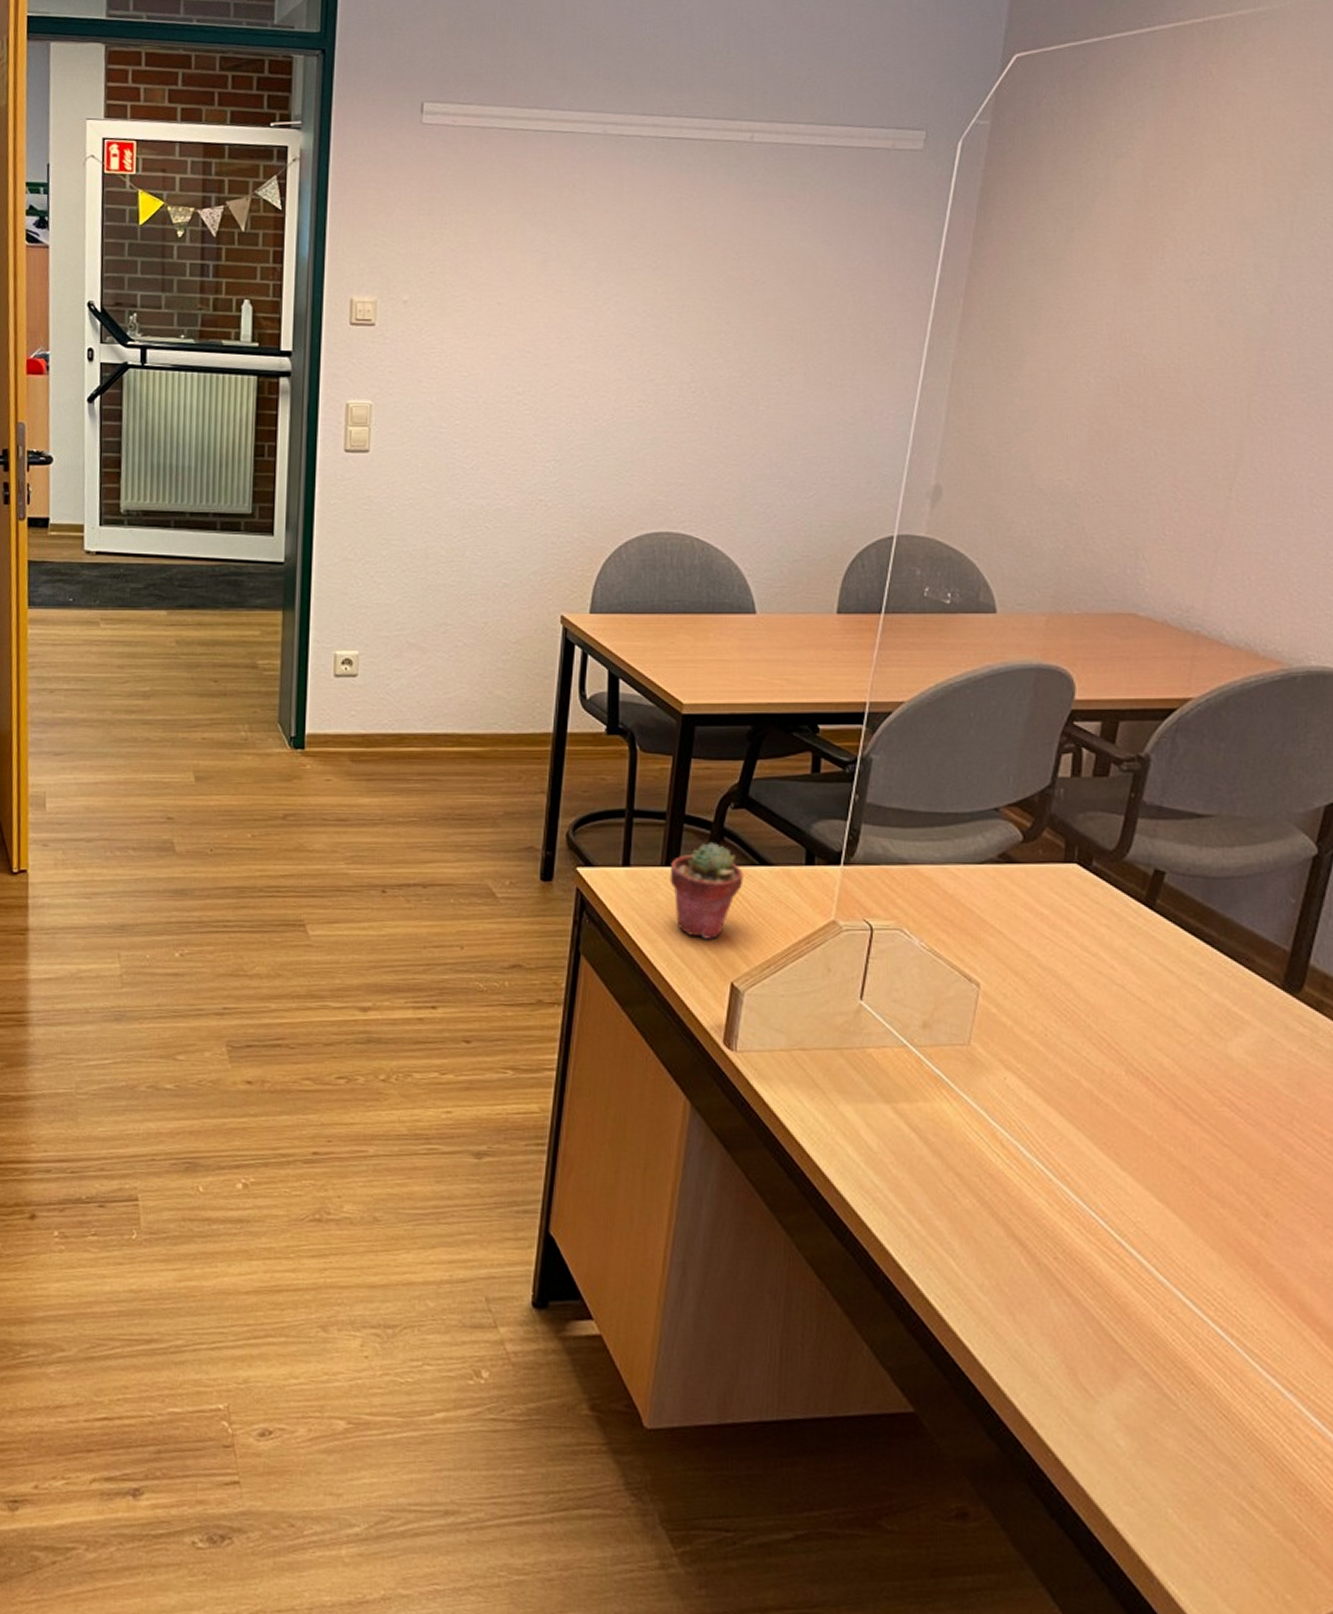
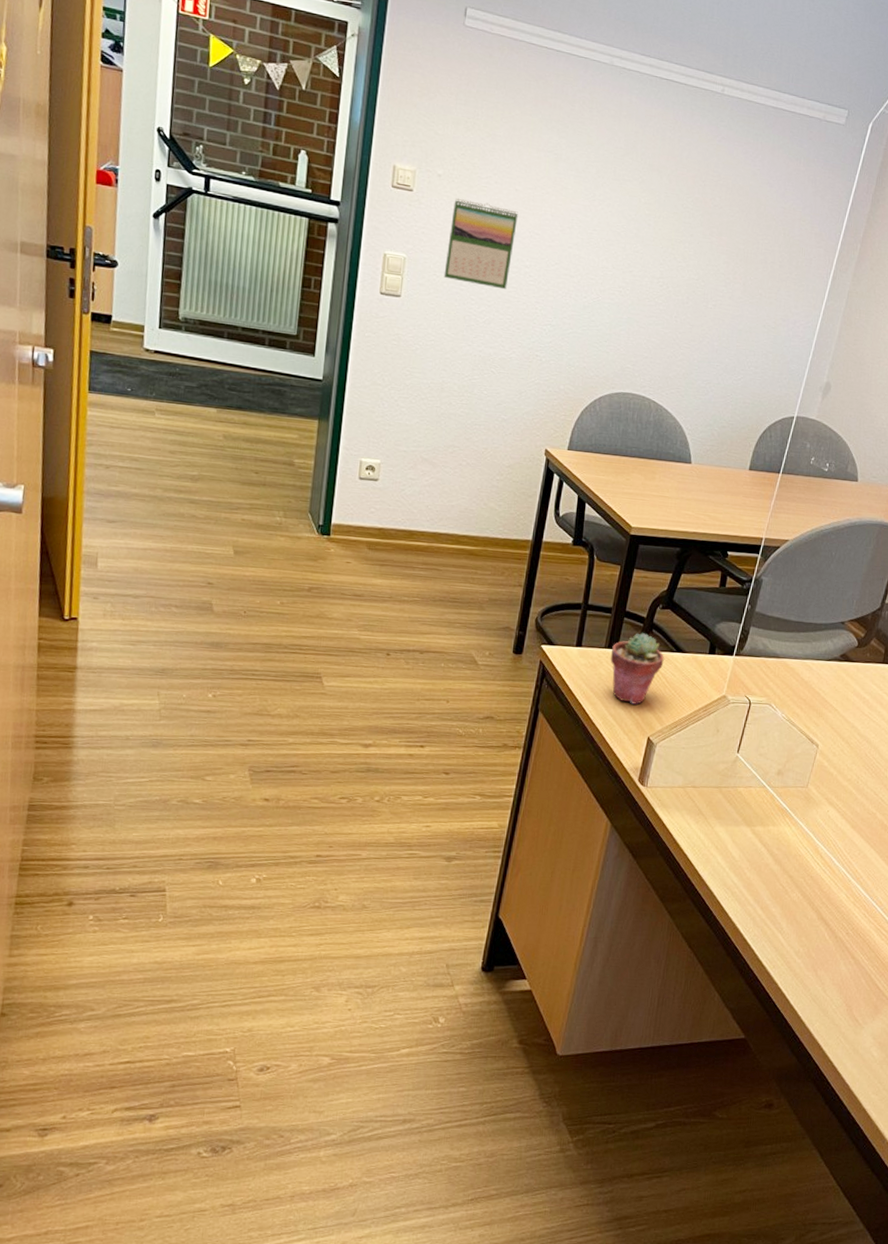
calendar: none [418,324,503,426] -> present [443,198,518,290]

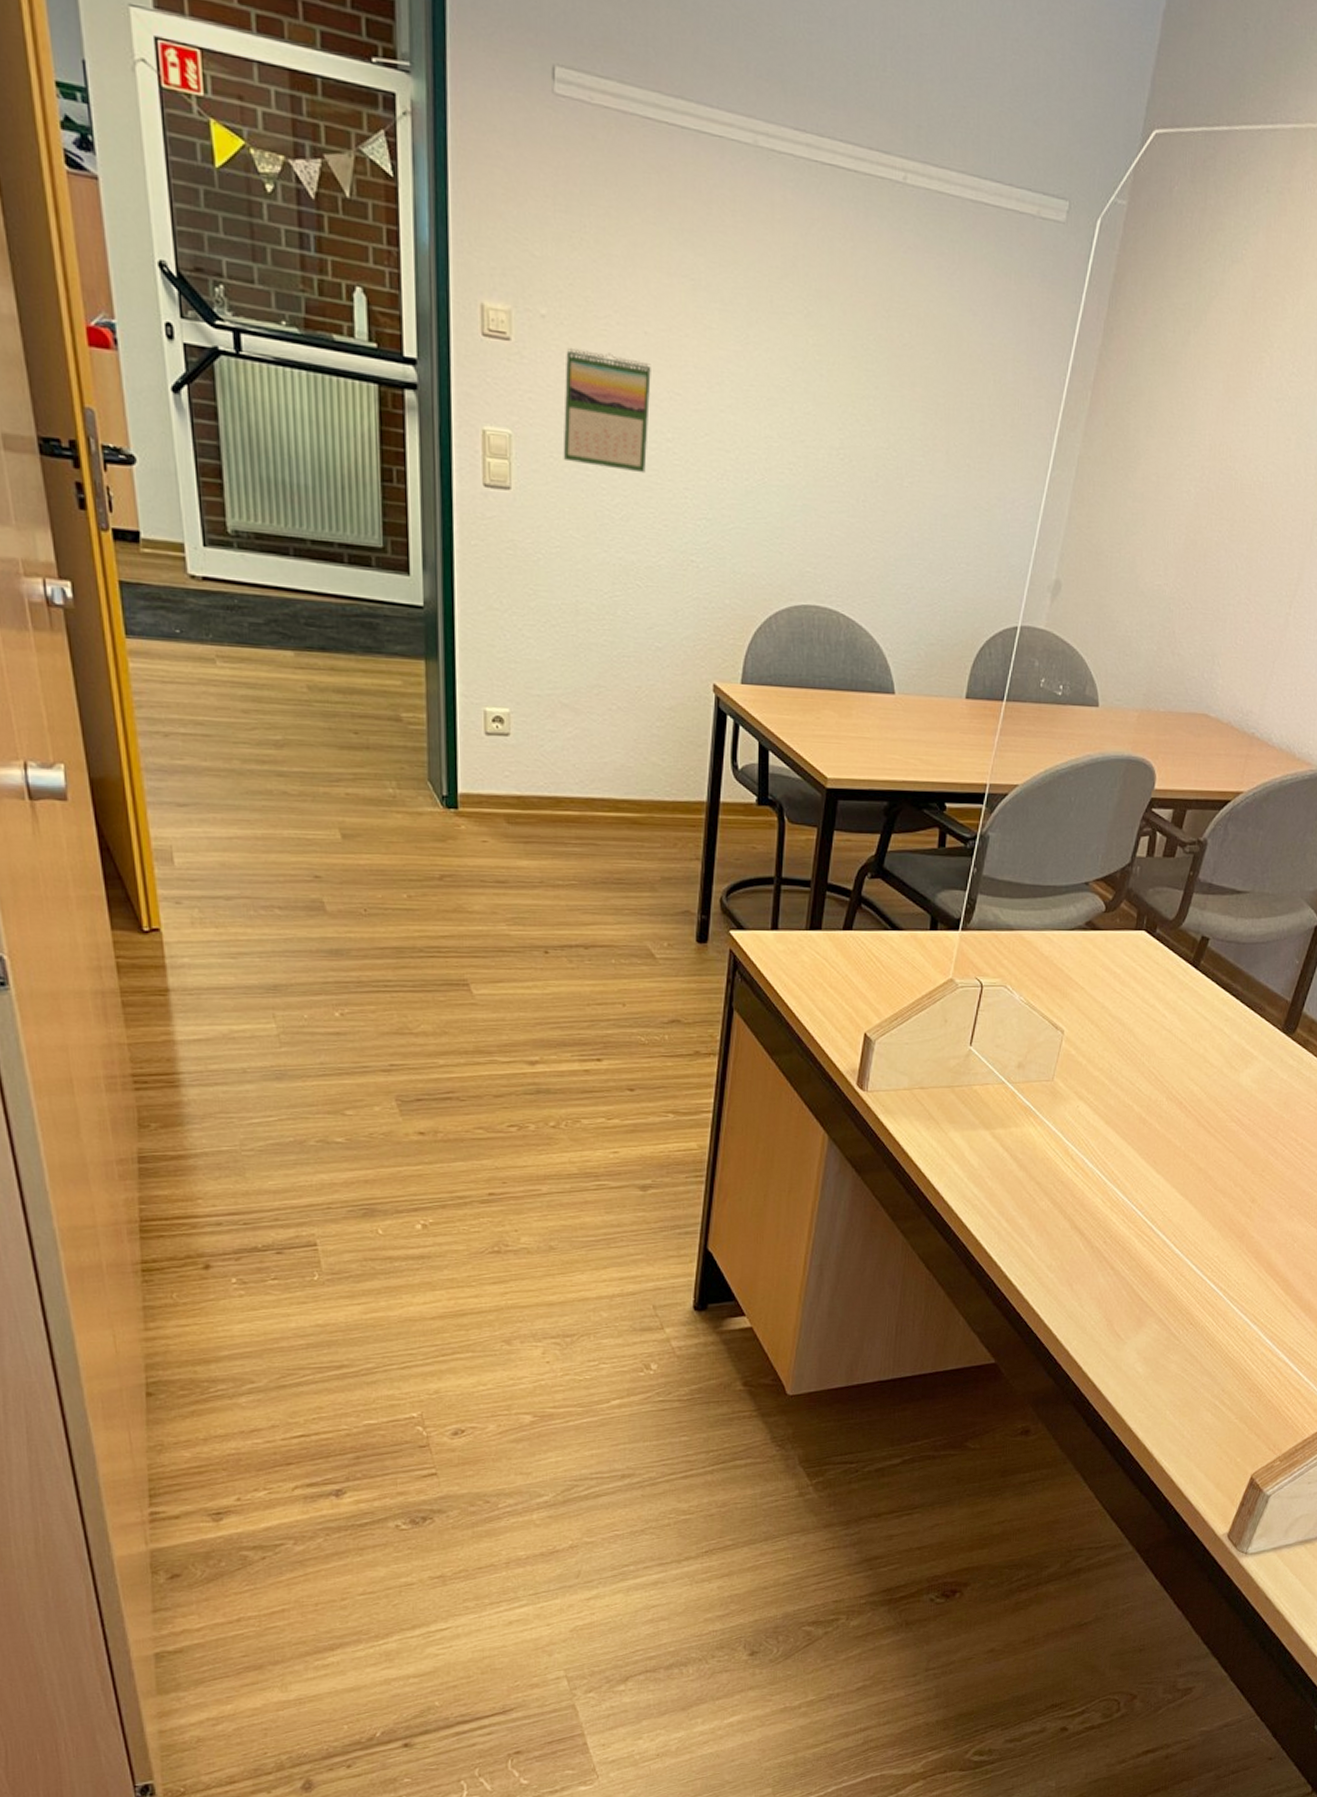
potted succulent: present [610,632,664,705] -> none [813,908,877,996]

